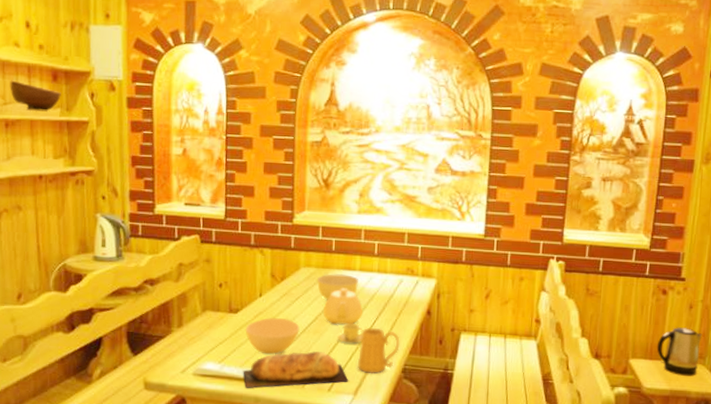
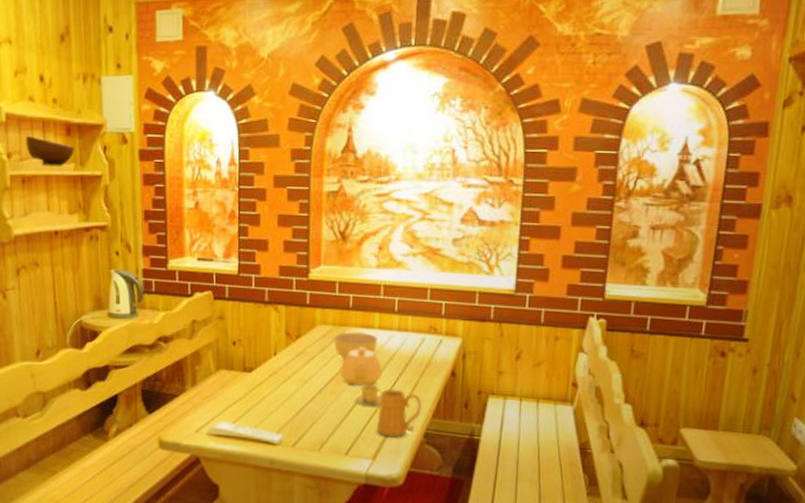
bread loaf: present [243,351,349,388] -> none [257,413,367,450]
bowl: present [245,318,300,355] -> none [259,377,316,416]
kettle: present [656,327,702,377] -> none [712,394,768,450]

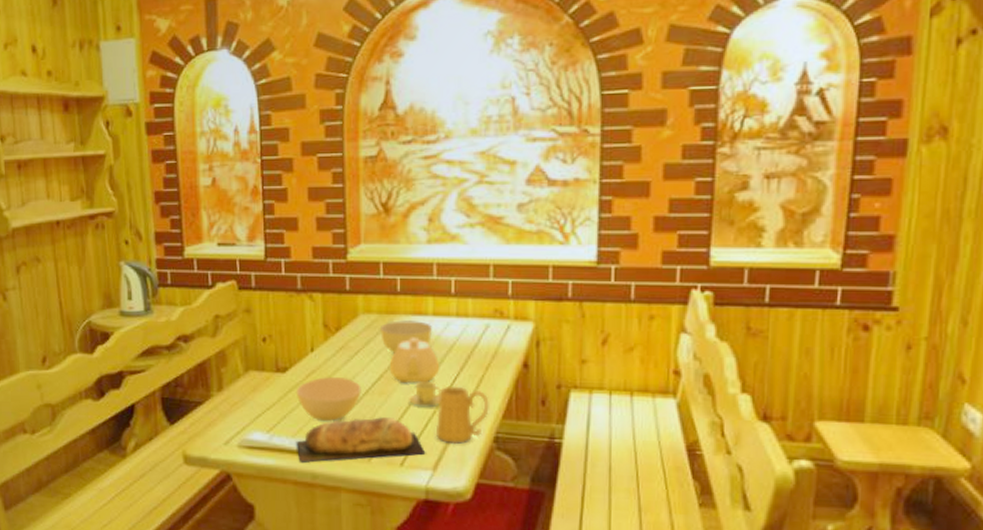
wooden bowl: present [25,135,75,167] -> none [19,114,74,149]
bread loaf: none [257,413,367,450] -> present [296,417,426,462]
bowl: none [259,377,316,416] -> present [296,377,361,422]

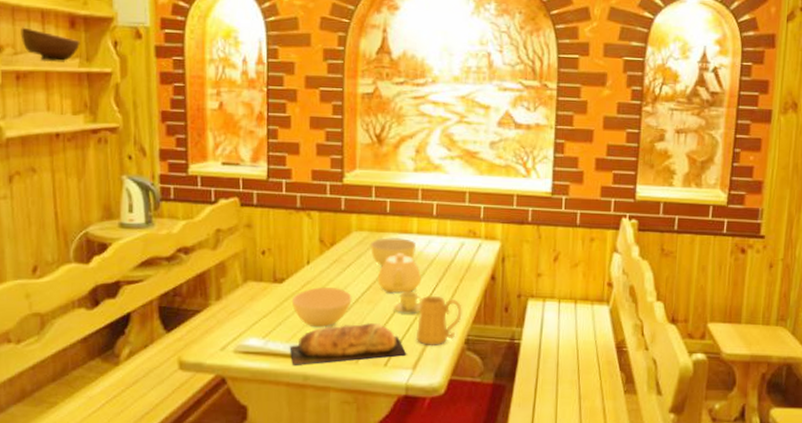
wooden bowl: none [19,114,74,149] -> present [20,27,80,63]

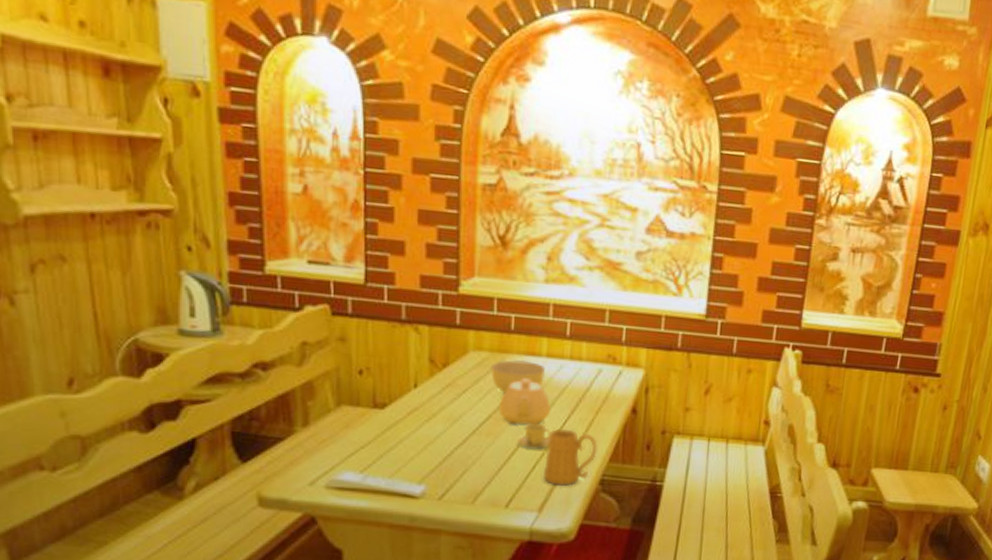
wooden bowl: present [20,27,80,63] -> none [36,71,118,121]
bread loaf: present [289,323,407,365] -> none [393,458,532,504]
bowl: present [291,287,352,328] -> none [395,415,468,463]

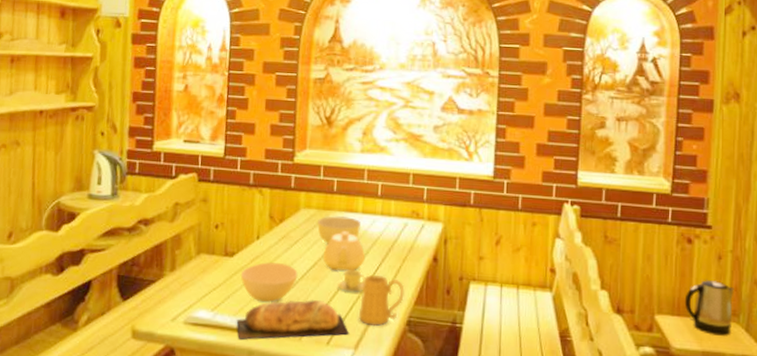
bread loaf: none [393,458,532,504] -> present [236,300,349,339]
bowl: none [395,415,468,463] -> present [240,262,298,303]
kettle: none [903,431,956,489] -> present [684,280,734,336]

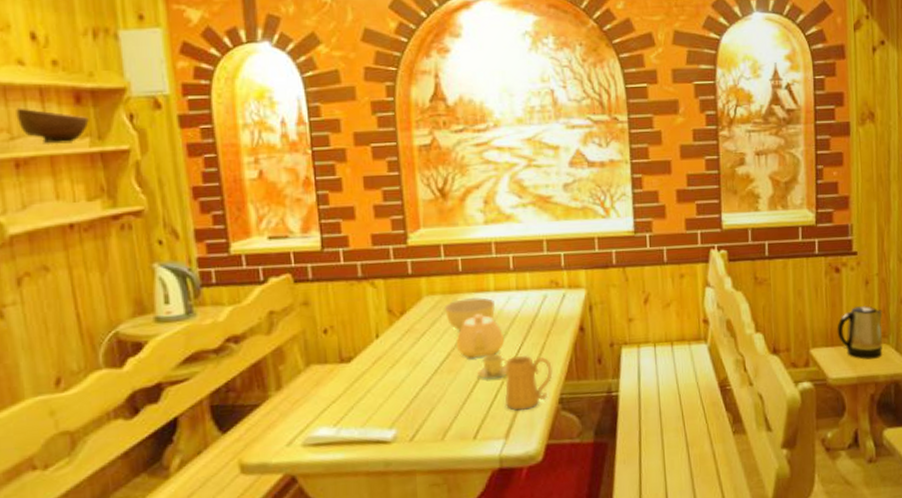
wooden bowl: none [18,17,68,48] -> present [16,108,89,146]
bread loaf: present [236,300,349,339] -> none [365,393,497,451]
bowl: present [240,262,298,303] -> none [362,360,430,406]

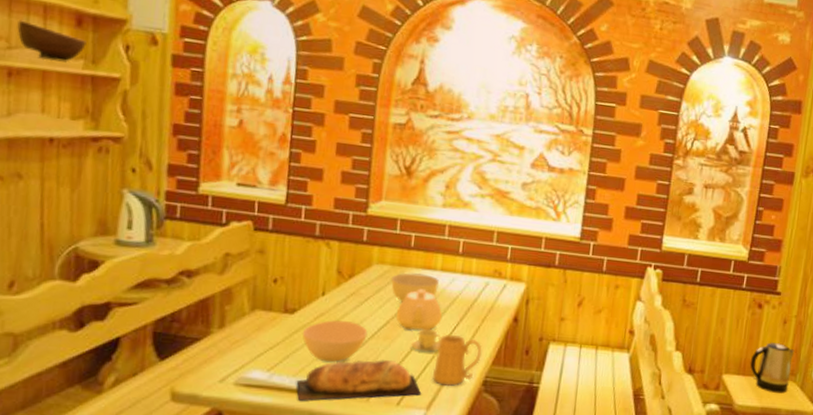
bowl: none [362,360,430,406] -> present [302,320,368,363]
bread loaf: none [365,393,497,451] -> present [296,360,422,401]

